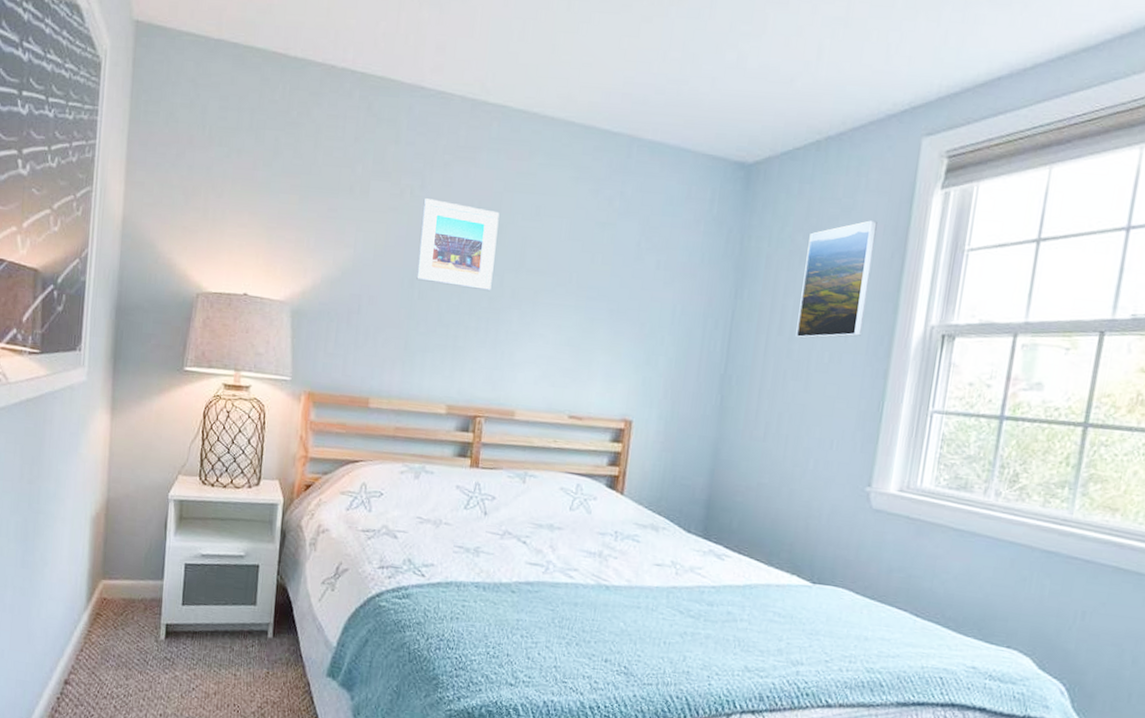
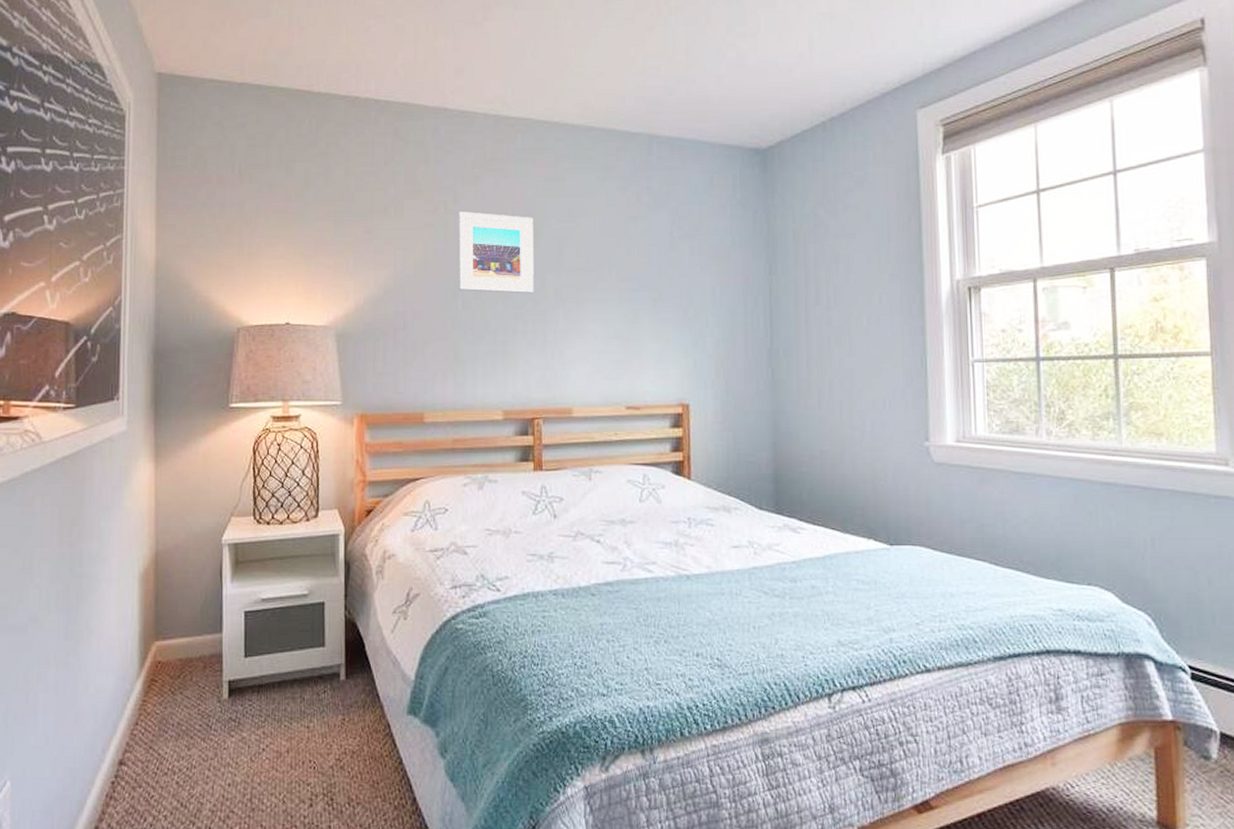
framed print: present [795,220,878,339] -> none [830,189,893,306]

